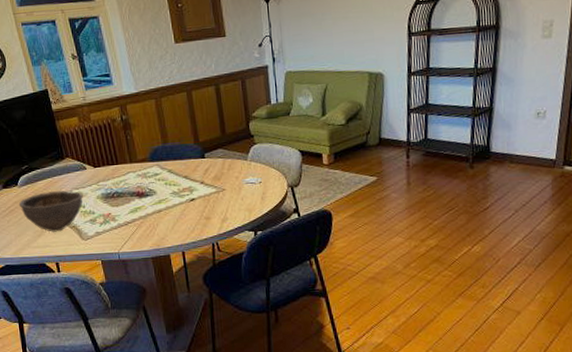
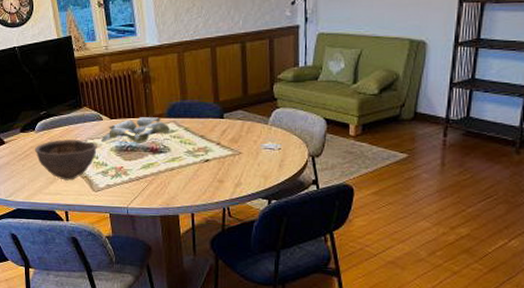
plant: none [86,162,155,191] -> present [100,117,171,143]

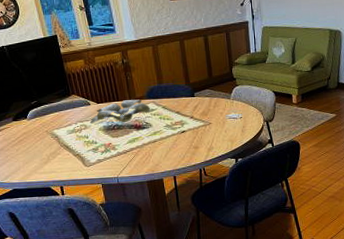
bowl: present [34,139,97,181] -> none [27,123,87,160]

